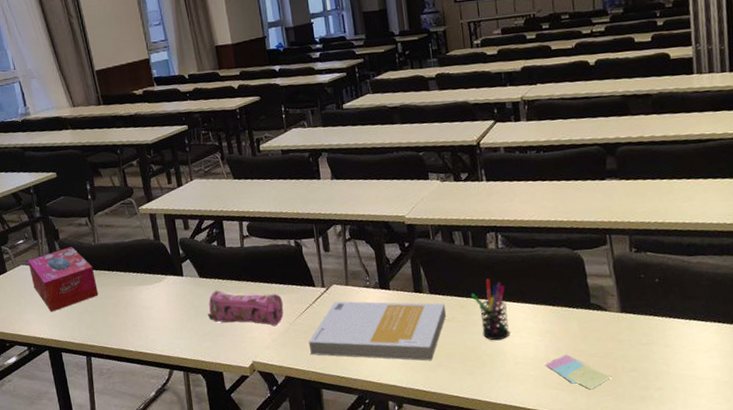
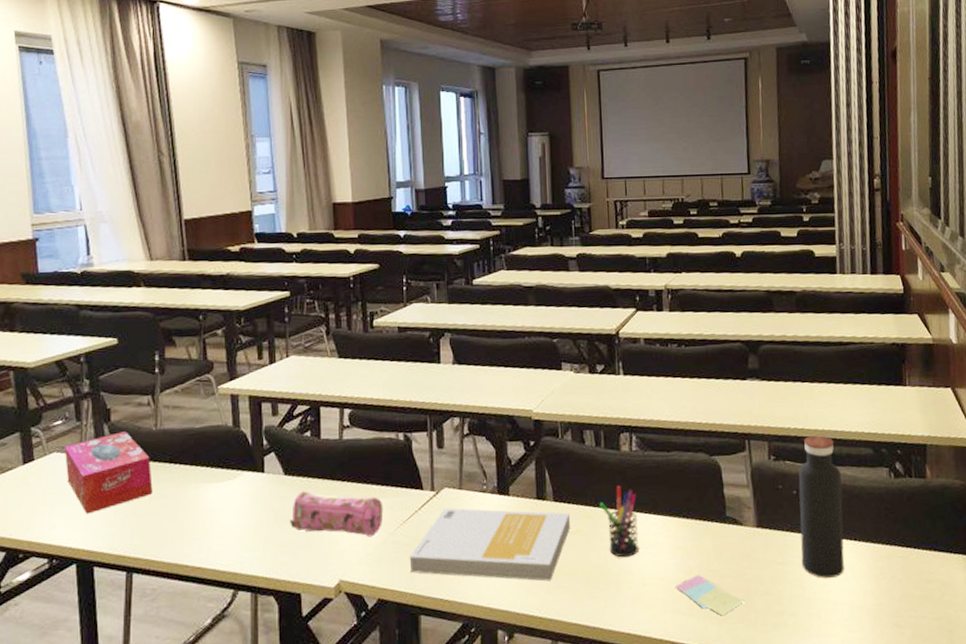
water bottle: none [660,228,709,357] -> present [798,435,844,578]

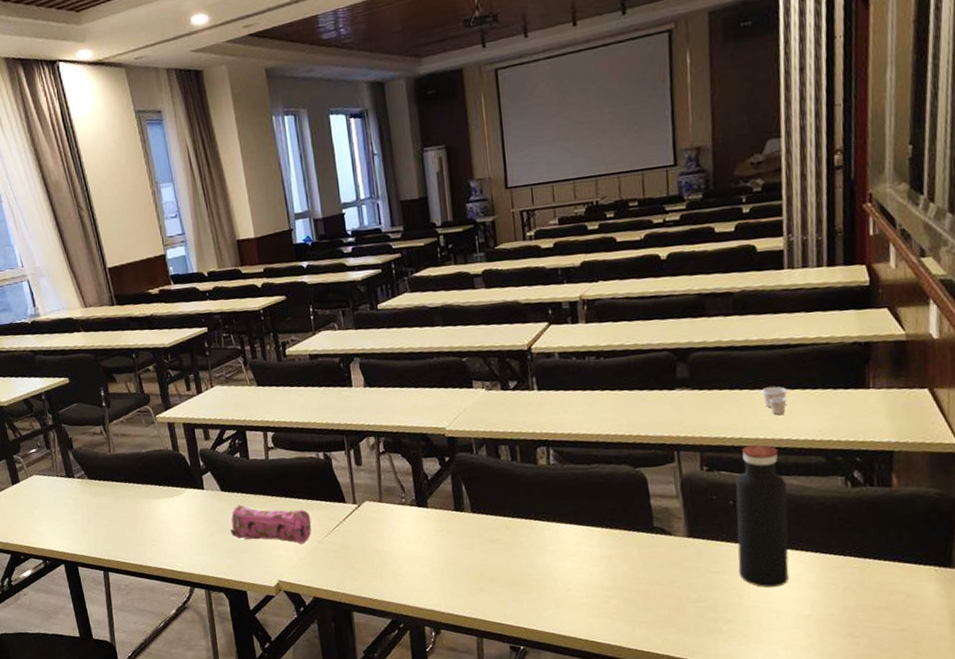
tissue box: present [64,431,153,514] -> none [40,457,115,525]
book: present [409,508,570,581] -> none [338,519,490,585]
pen holder: present [599,485,638,558] -> none [518,497,560,565]
sticky notes: present [674,575,743,616] -> none [599,582,673,621]
paper cup: none [820,380,841,407] -> present [762,386,788,415]

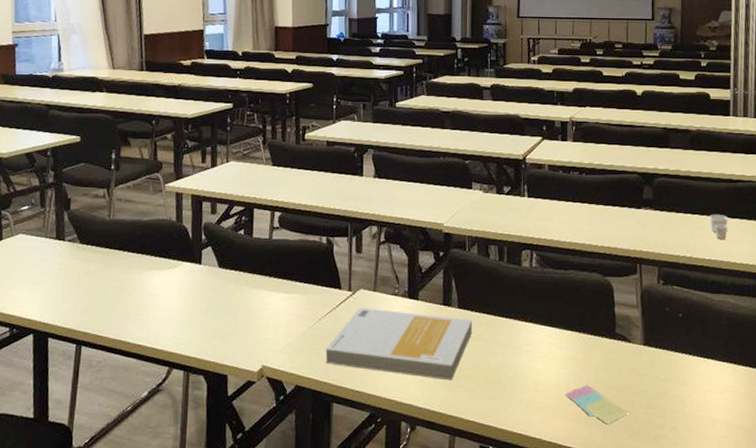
pencil case: present [230,504,312,545] -> none [221,283,305,329]
book: none [338,519,490,585] -> present [325,308,472,381]
sticky notes: none [599,582,673,621] -> present [565,385,628,425]
water bottle: present [735,444,789,587] -> none [683,264,726,397]

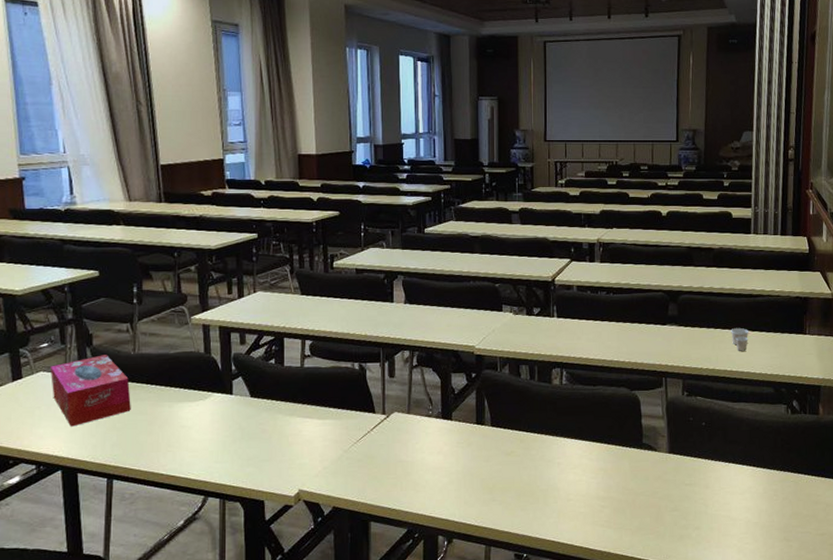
tissue box: none [28,219,104,291] -> present [49,355,131,427]
book: present [325,308,472,381] -> none [361,430,505,495]
sticky notes: present [565,385,628,425] -> none [595,492,654,528]

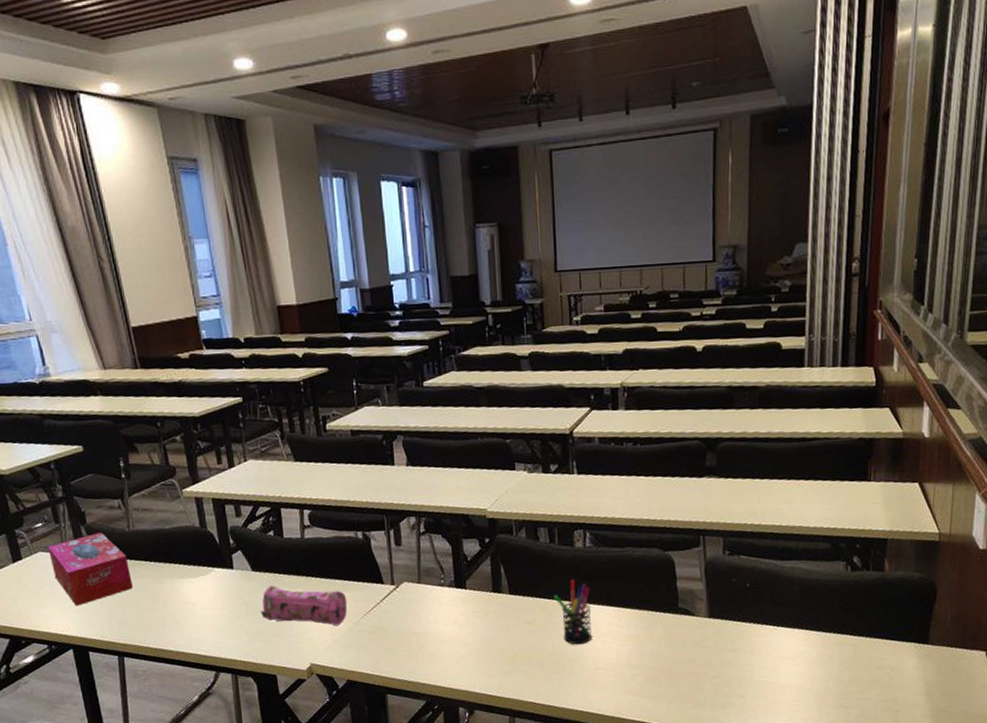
pencil case: none [255,411,339,453] -> present [261,585,348,626]
pen holder: none [532,414,565,477] -> present [554,579,592,645]
paper cup: present [731,327,749,351] -> none [780,476,802,503]

